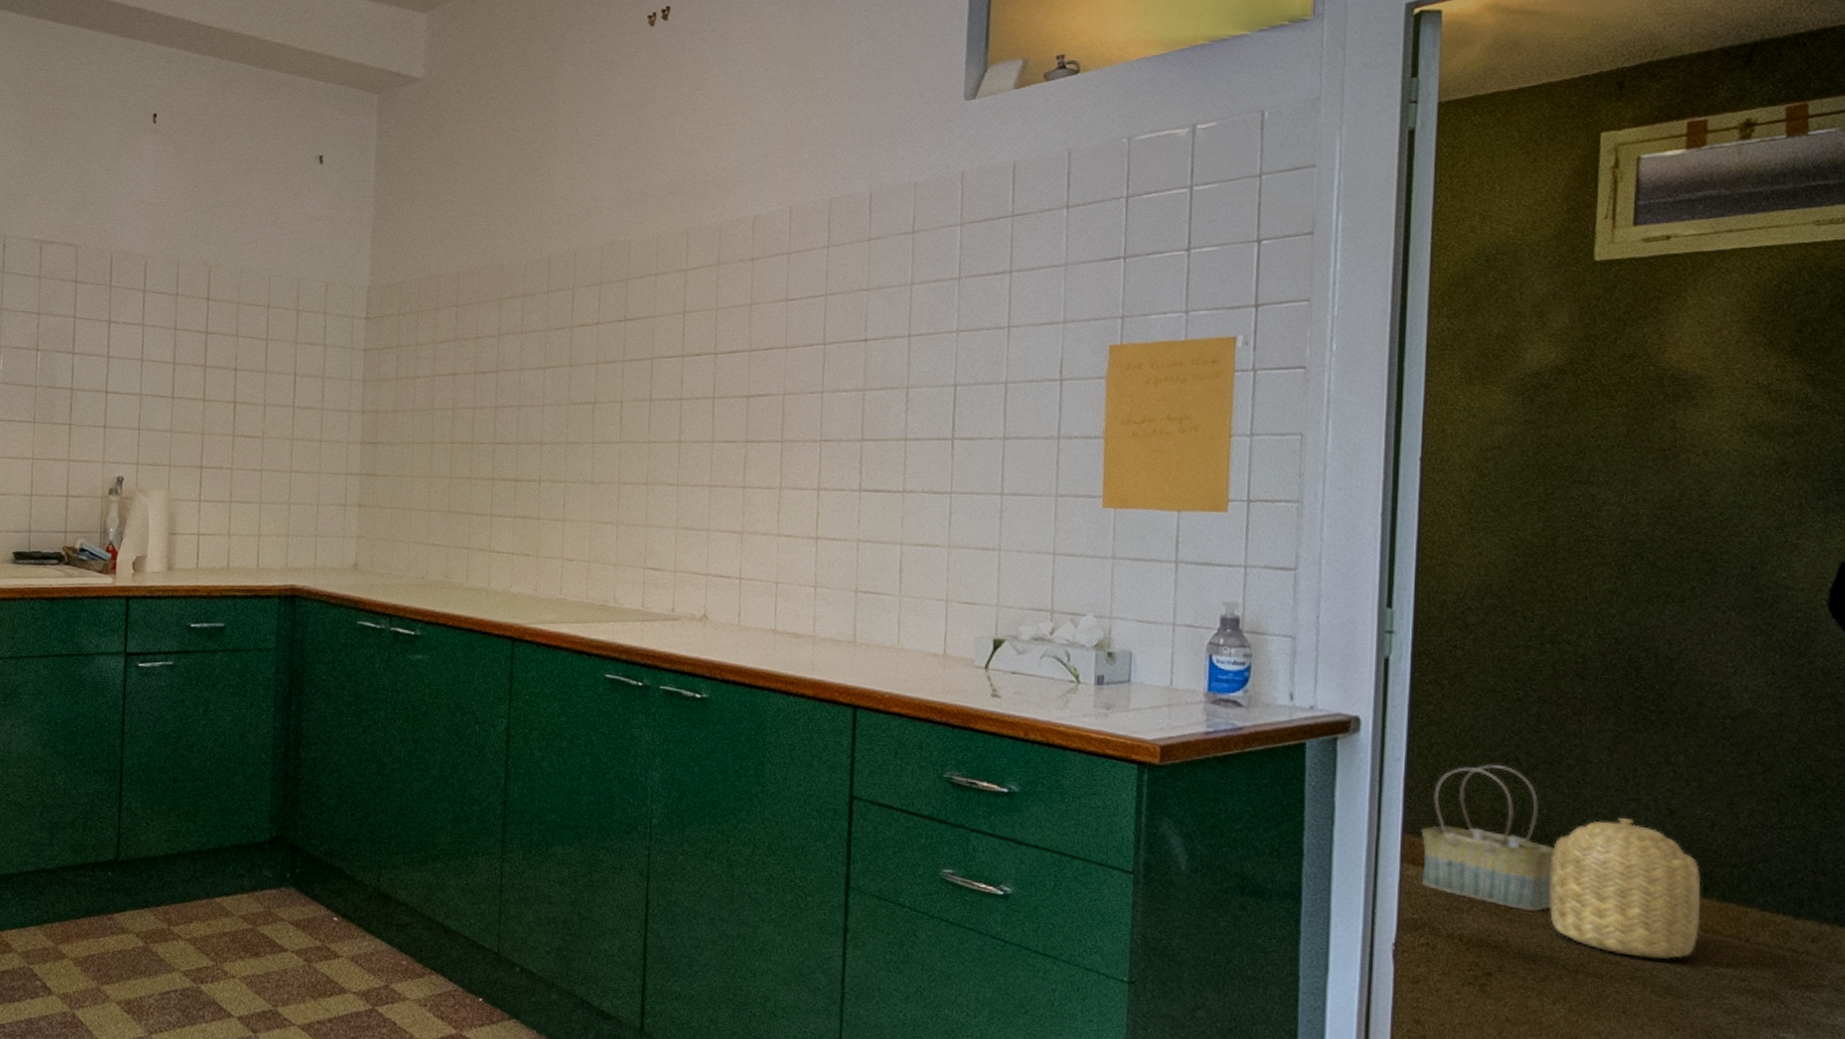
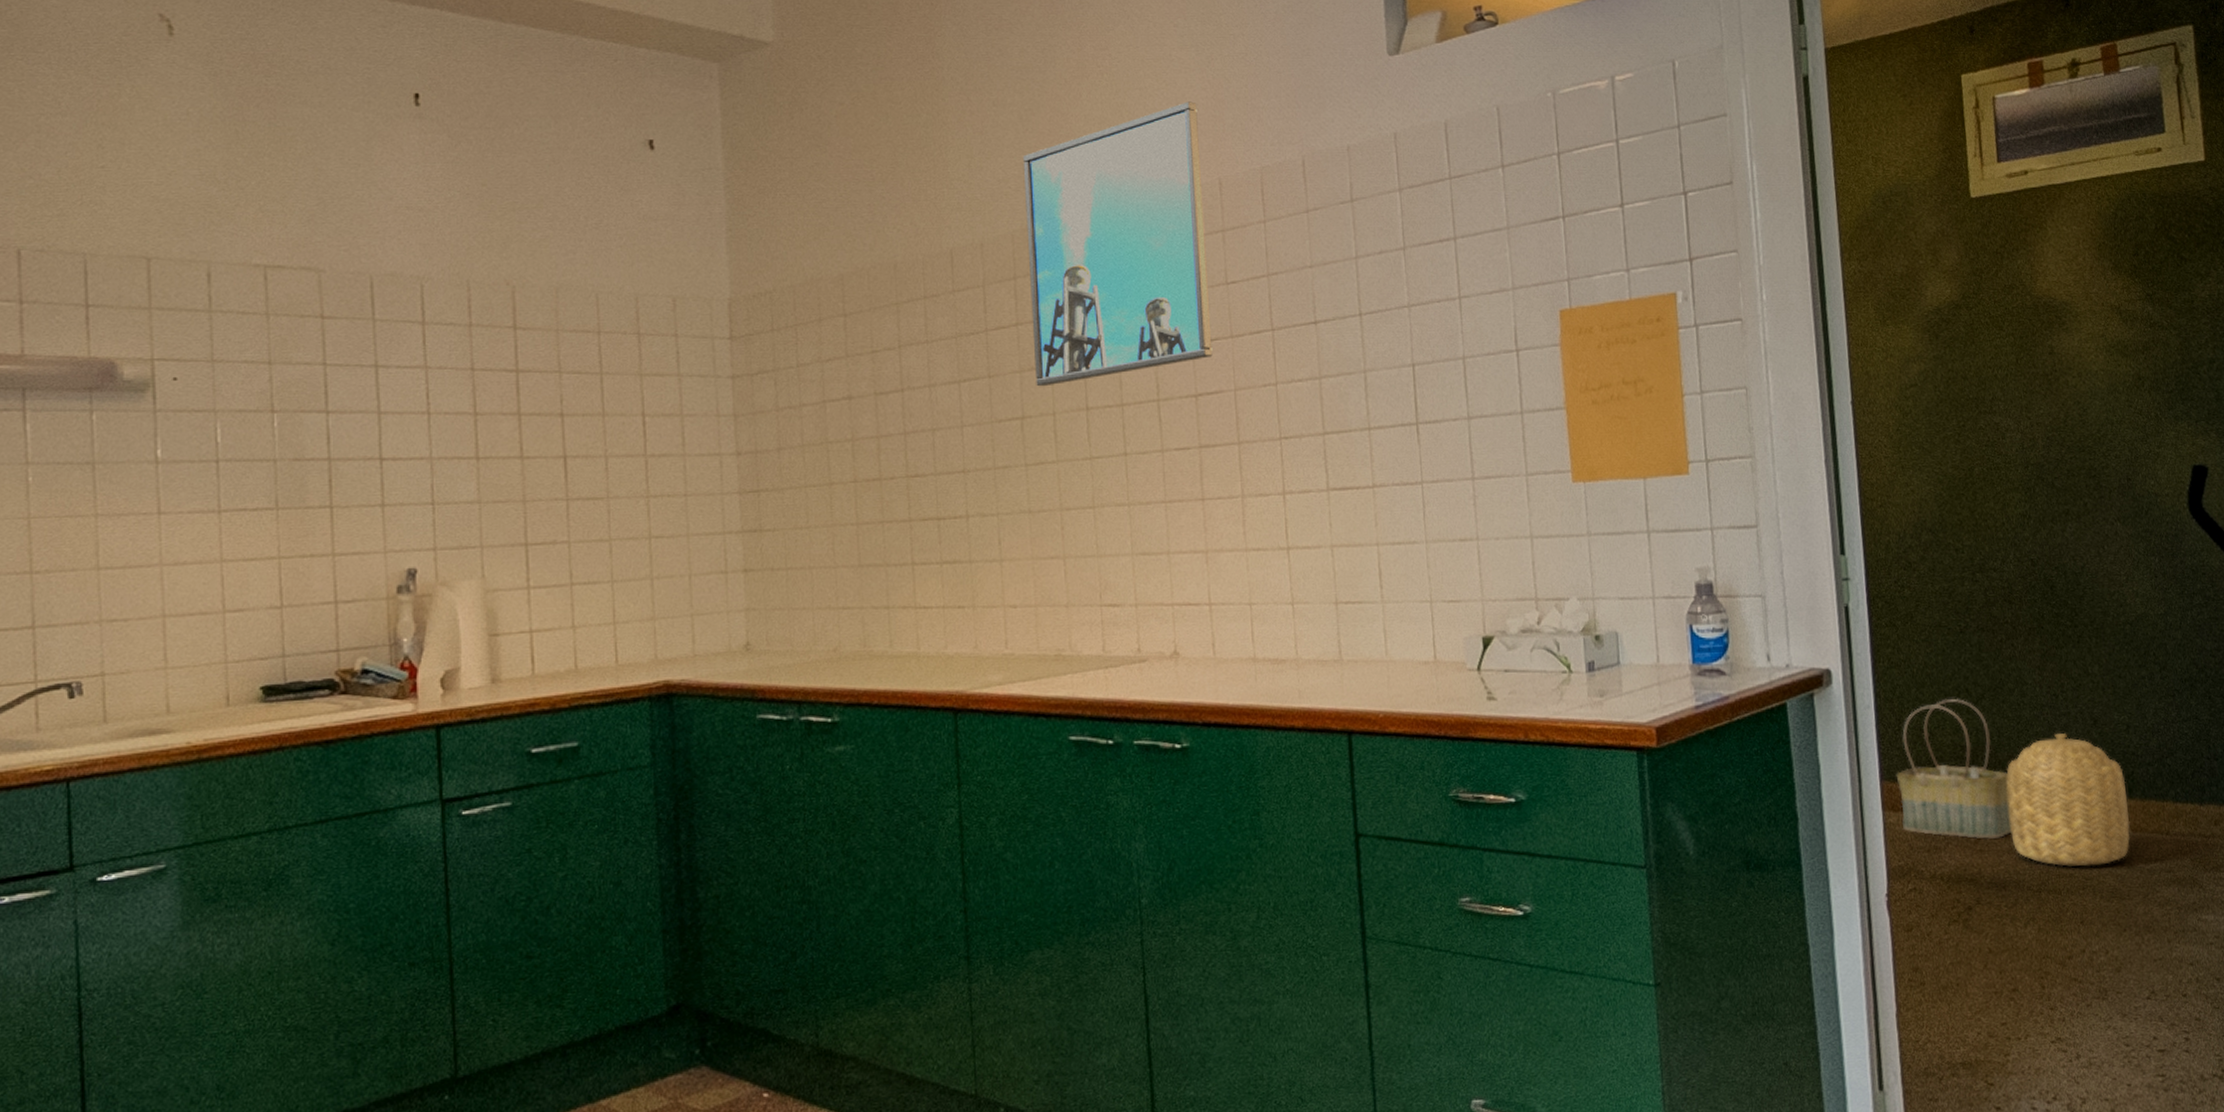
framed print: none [609,137,777,378] -> present [1022,101,1213,387]

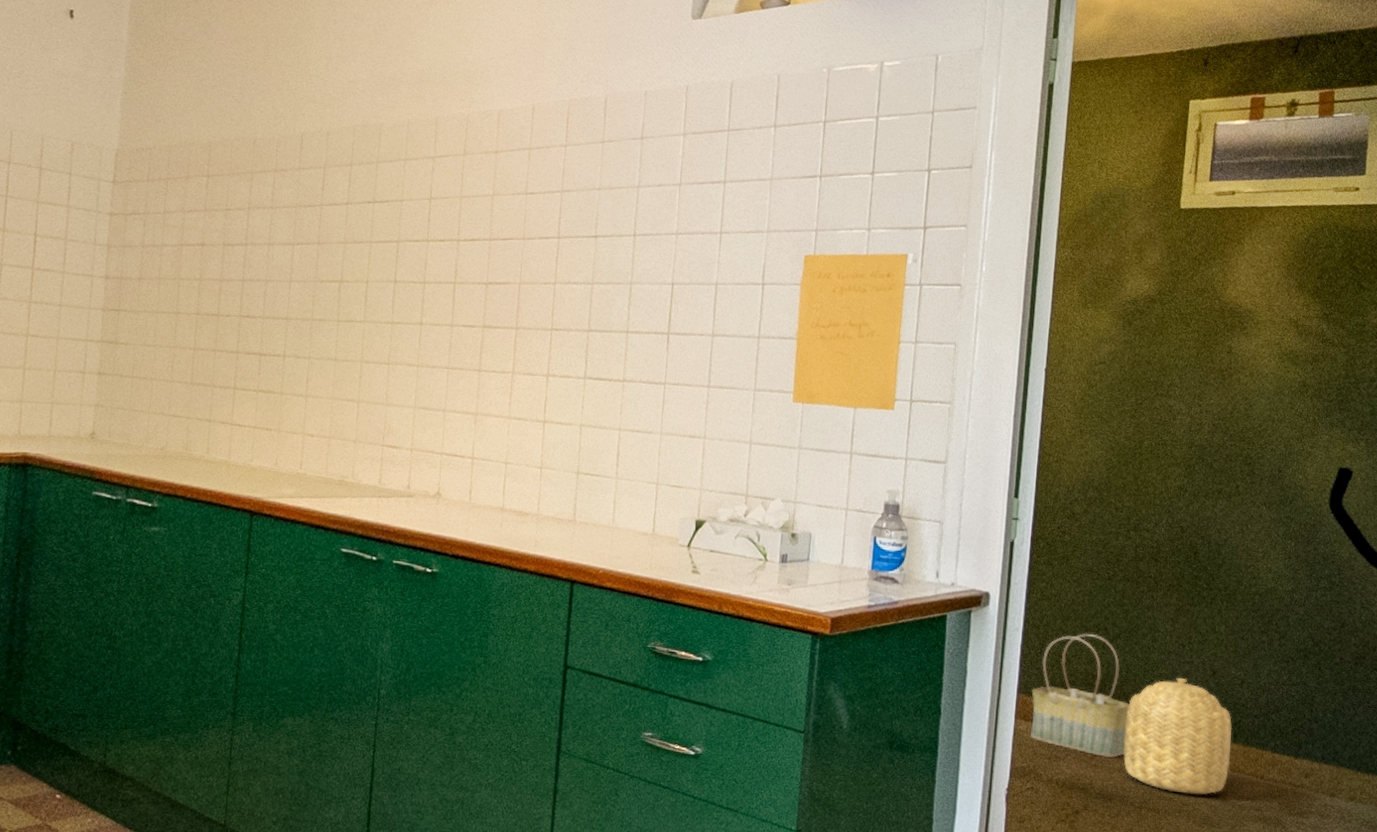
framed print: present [1022,101,1213,387] -> none [356,36,524,259]

